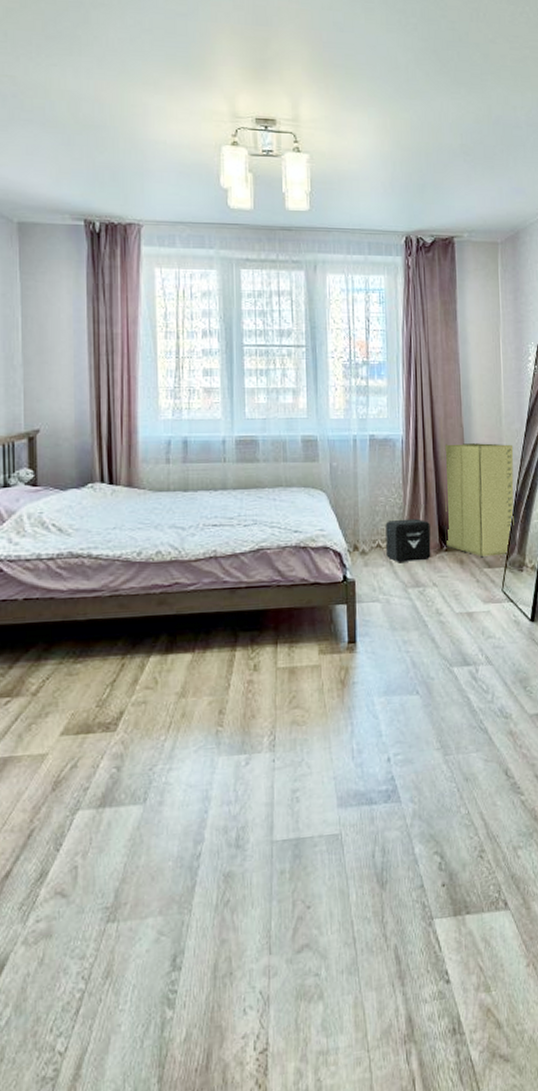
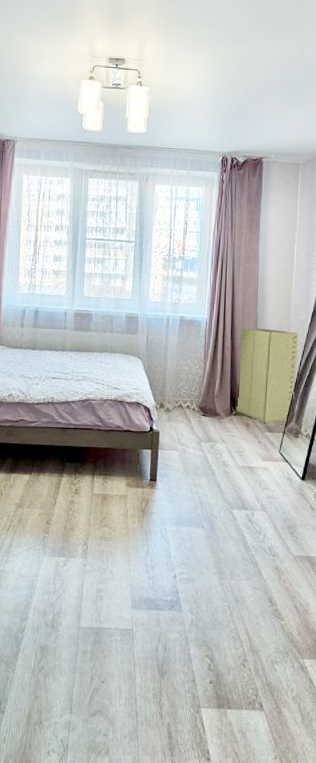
air purifier: present [385,518,431,562] -> none [186,386,224,421]

